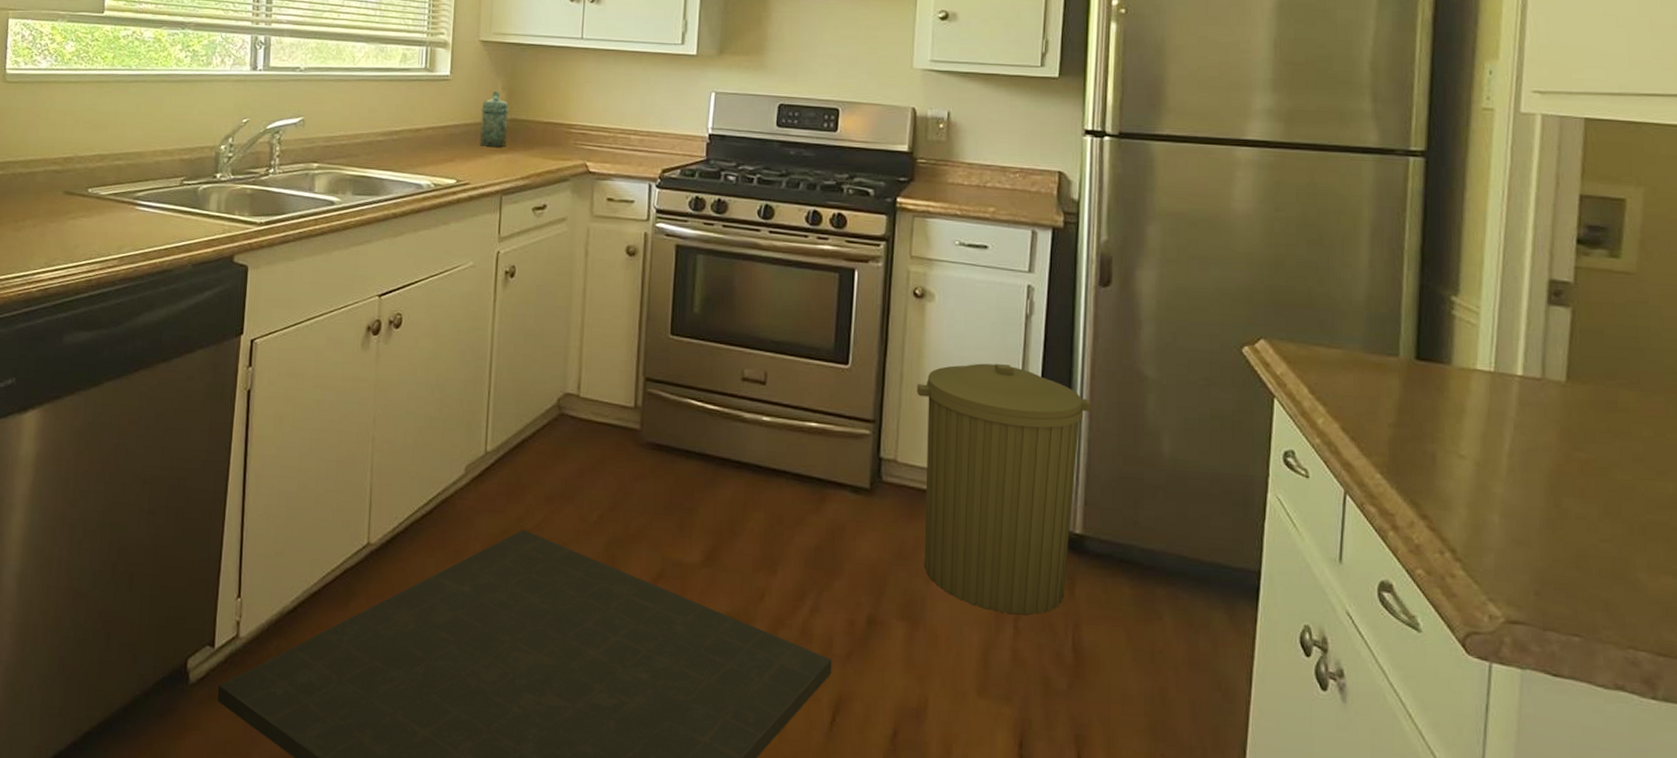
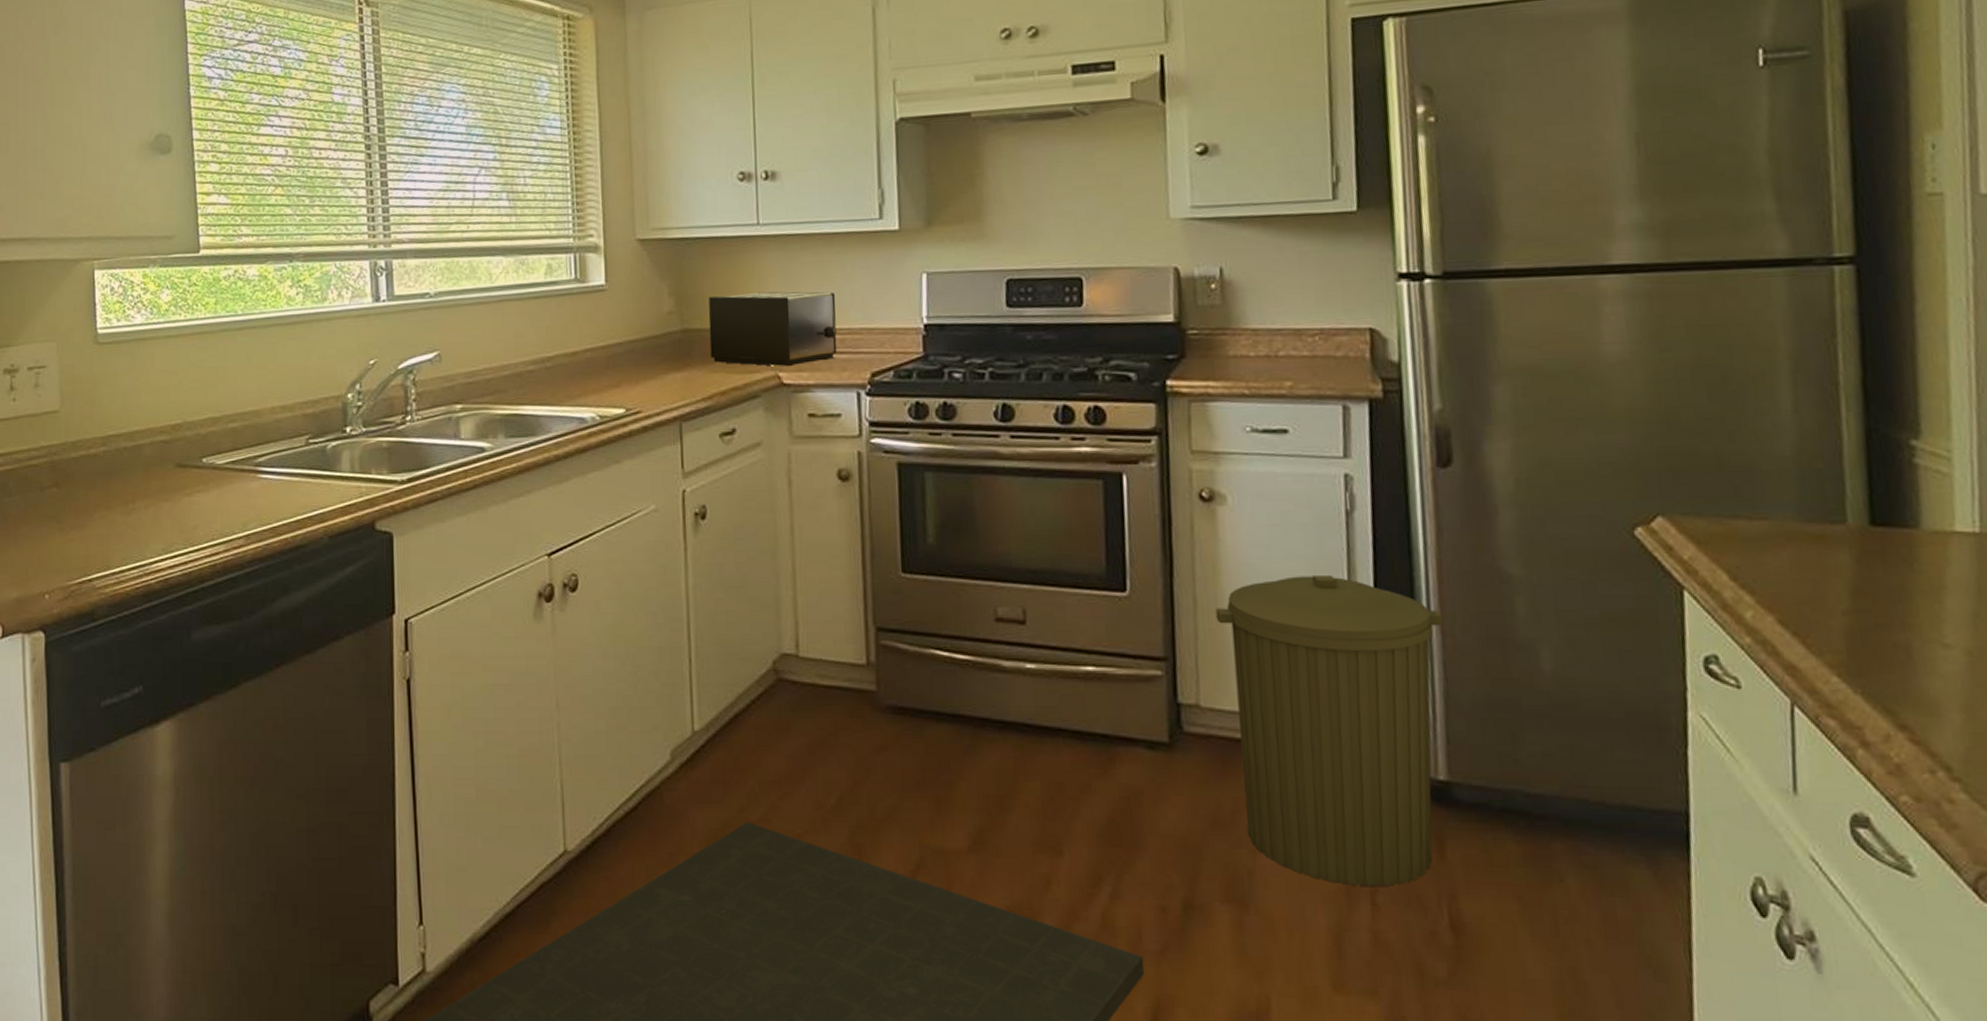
canister: present [480,91,510,147] -> none [645,297,681,365]
toaster: none [531,93,640,158] -> present [708,291,837,367]

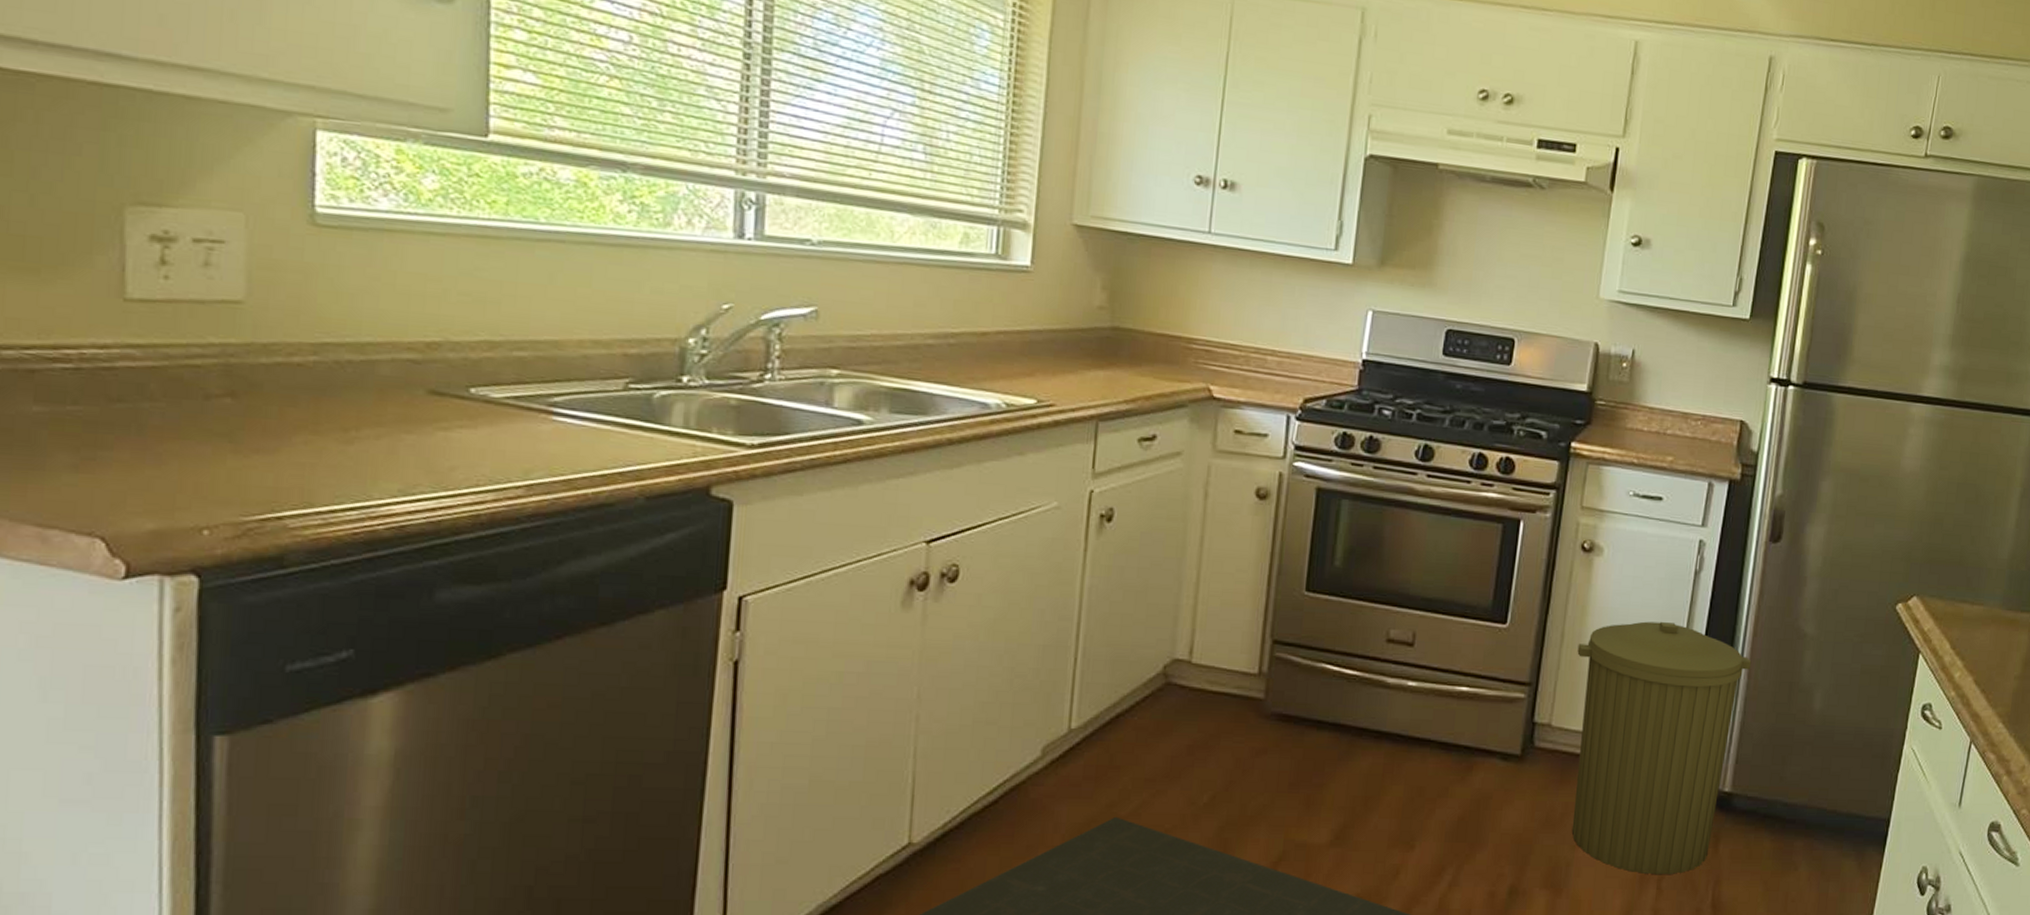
toaster: present [708,291,837,367] -> none [1139,297,1280,382]

